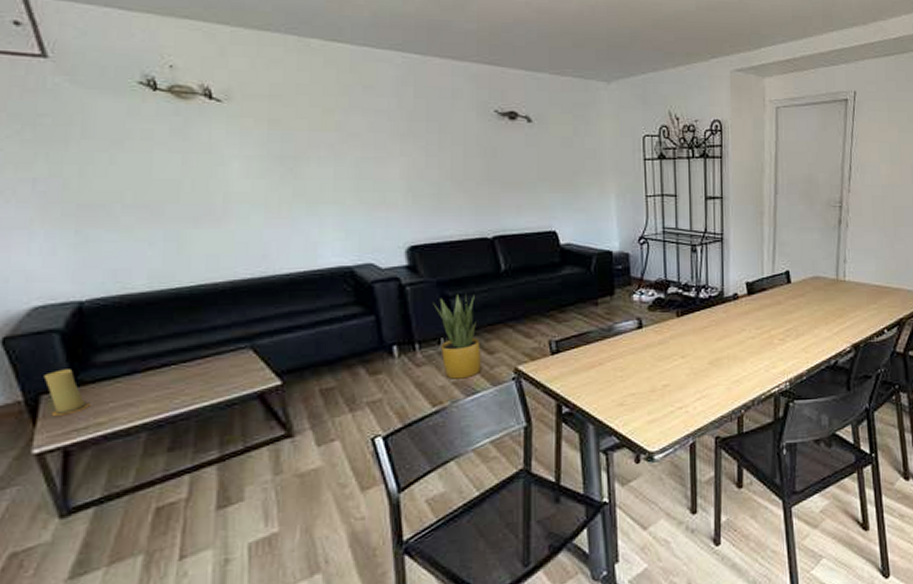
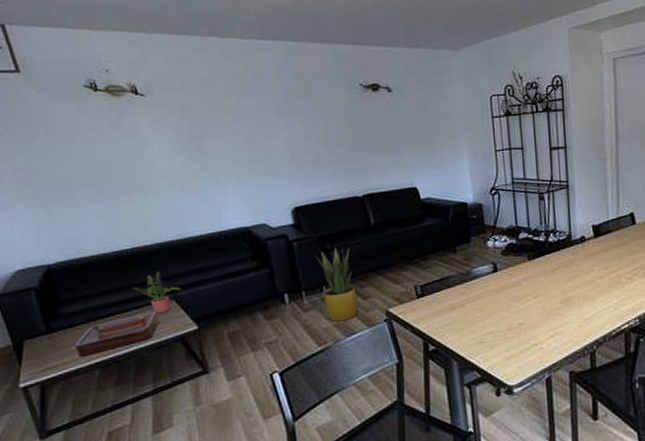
candle: present [43,369,90,416] -> none [25,319,58,357]
decorative tray: none [113,362,231,416] -> present [75,311,160,357]
potted plant: none [197,315,261,365] -> present [133,272,181,314]

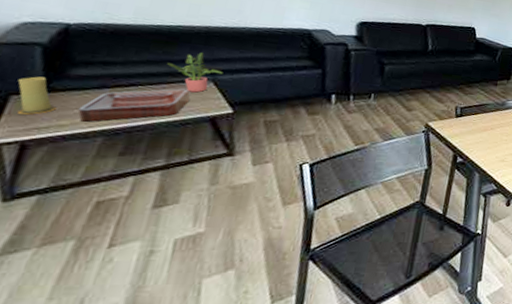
candle: none [25,319,58,357] -> present [16,76,56,115]
planter: present [315,247,357,322] -> none [369,63,405,127]

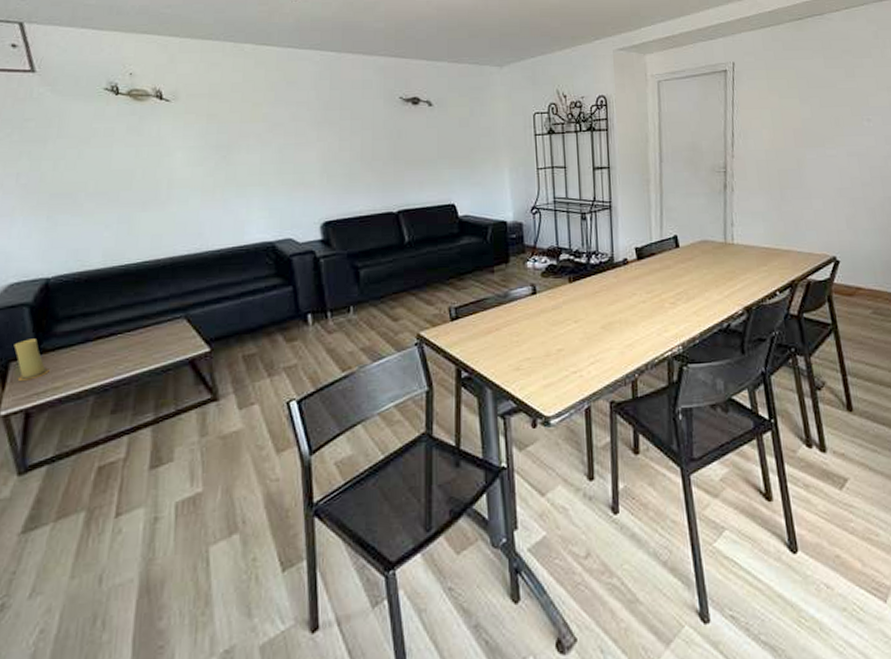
decorative tray: present [78,88,191,122] -> none [68,331,167,381]
potted plant: present [167,53,223,93] -> none [140,288,194,334]

